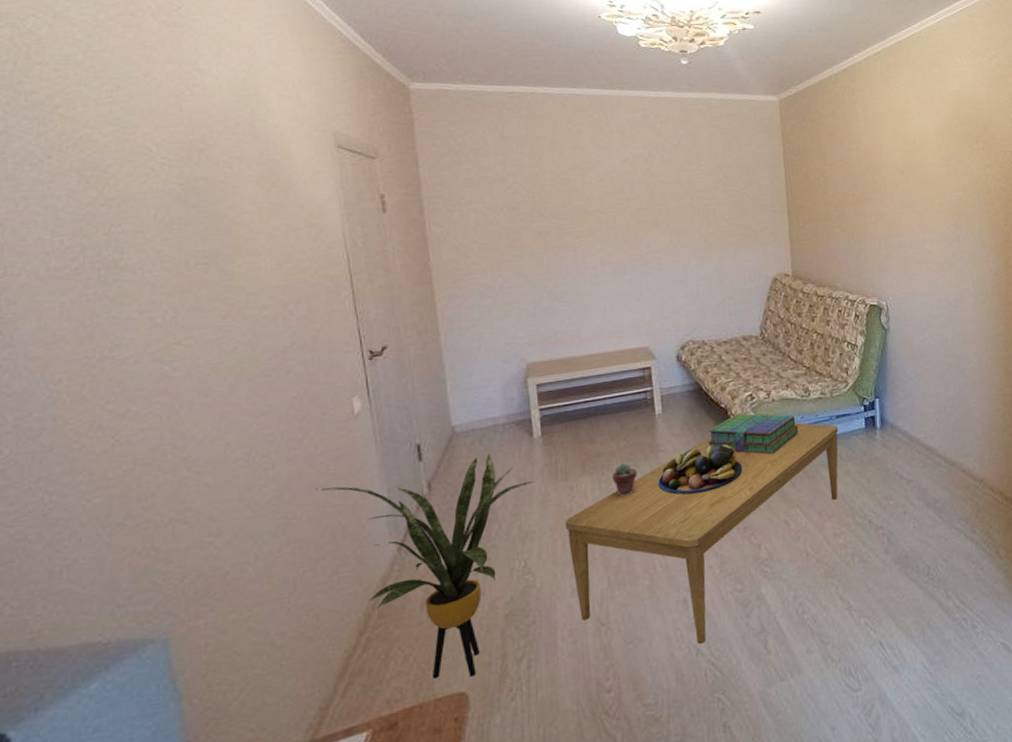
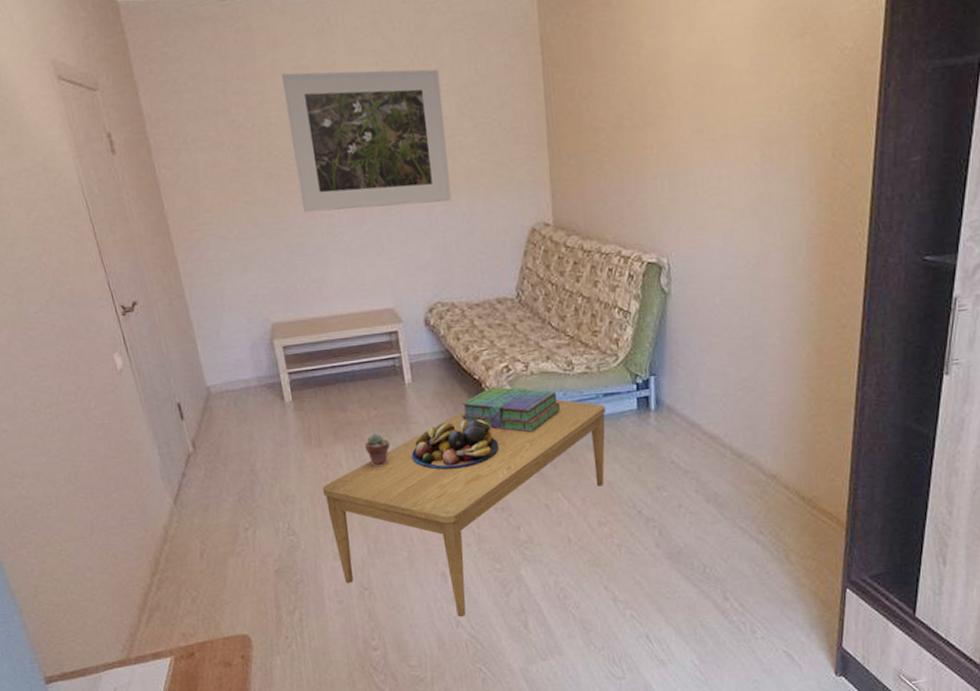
house plant: present [315,454,534,679] -> none [95,416,290,622]
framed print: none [559,151,705,265] -> present [282,69,452,213]

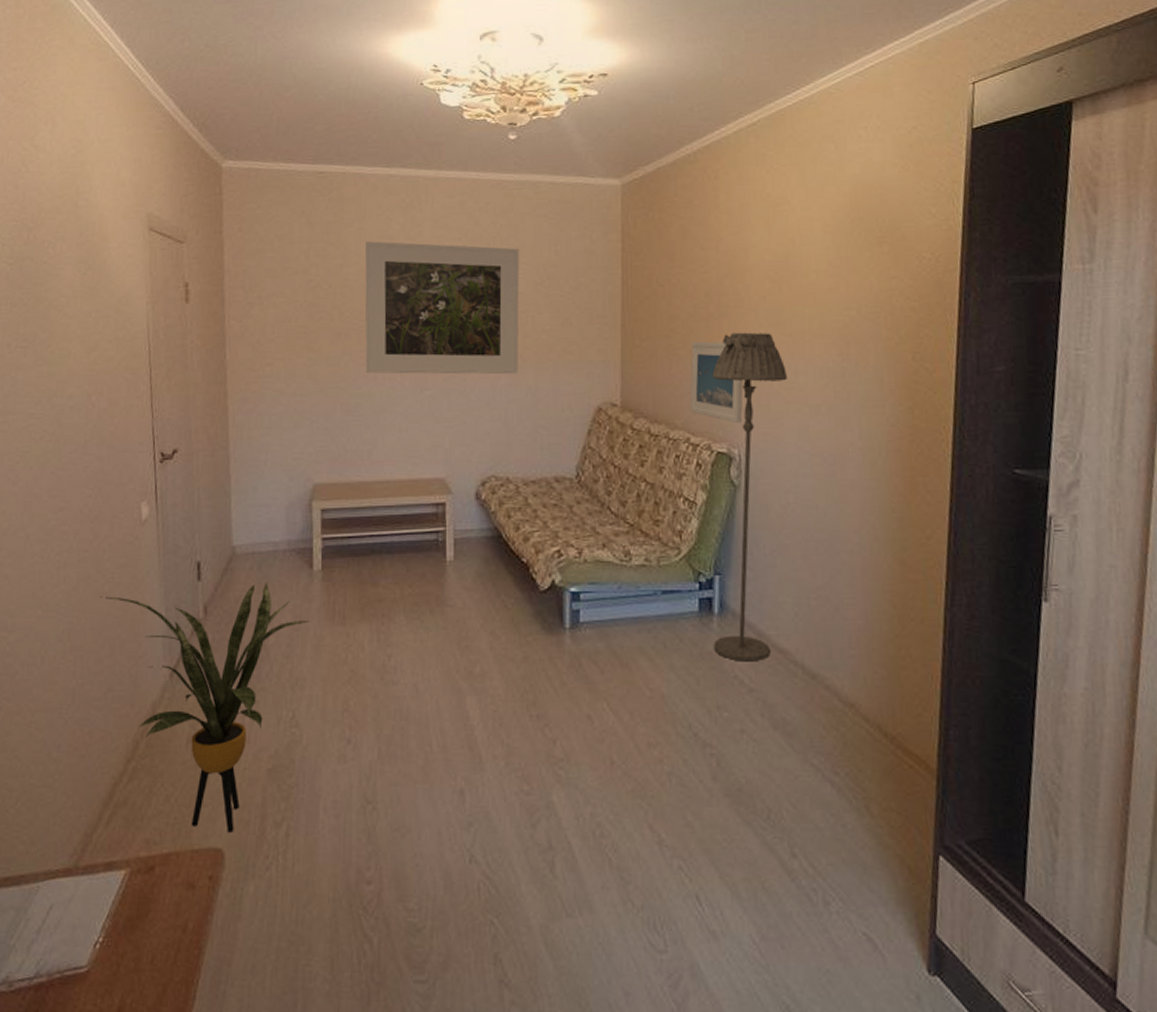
house plant: none [95,416,290,622] -> present [100,582,310,833]
coffee table: present [322,399,606,617] -> none [337,593,663,850]
potted succulent: present [364,434,390,467] -> none [392,615,420,653]
fruit bowl: present [411,418,499,470] -> none [442,606,542,663]
stack of books: present [460,386,560,433] -> none [502,573,613,628]
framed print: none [617,152,670,234] -> present [689,341,743,424]
floor lamp: none [639,140,713,449] -> present [712,332,788,662]

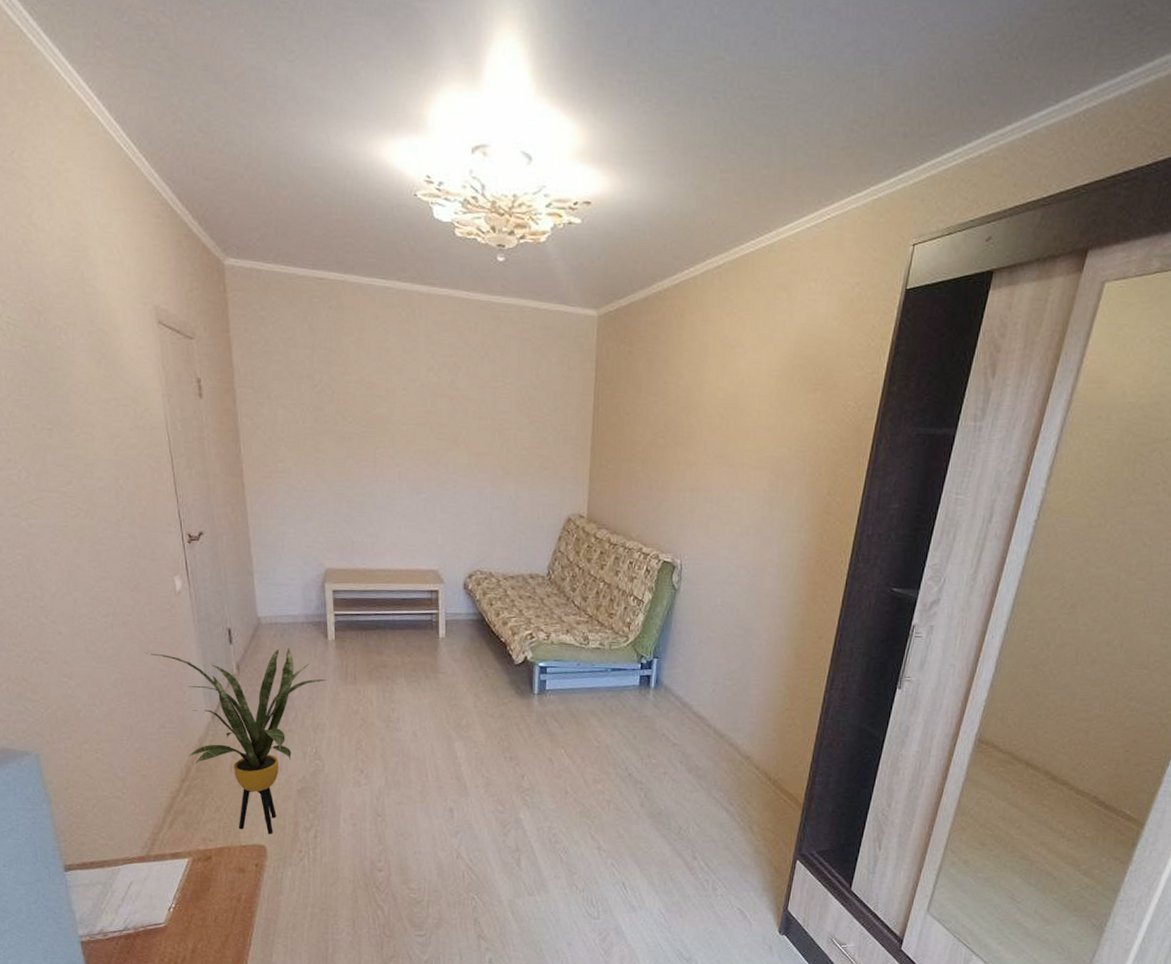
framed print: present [365,241,519,375] -> none [365,351,505,485]
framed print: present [689,341,743,424] -> none [643,466,689,539]
floor lamp: present [712,332,788,662] -> none [648,460,726,724]

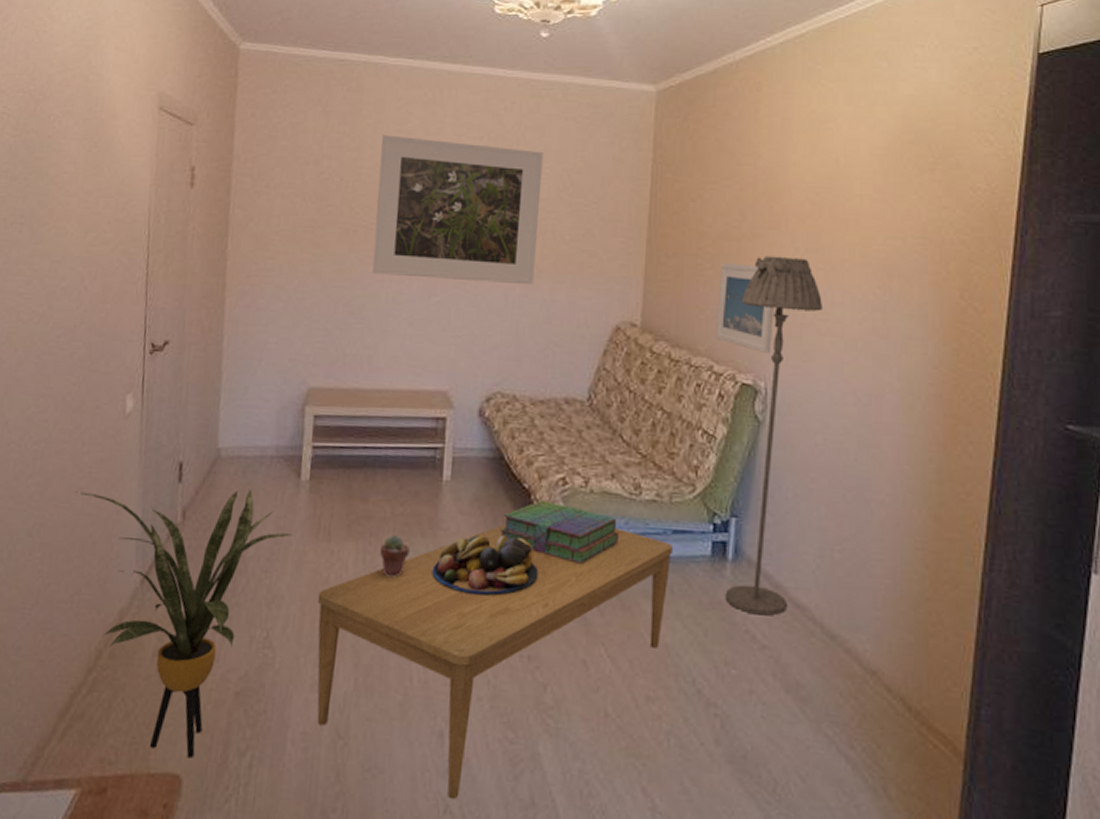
coffee table: none [351,667,612,850] -> present [317,523,673,800]
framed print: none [365,351,505,485] -> present [372,135,544,285]
potted succulent: none [395,678,418,708] -> present [379,535,410,577]
fruit bowl: none [436,675,515,718] -> present [432,534,539,596]
stack of books: none [484,650,573,694] -> present [499,500,619,564]
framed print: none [643,466,689,539] -> present [714,262,774,354]
floor lamp: none [648,460,726,724] -> present [725,256,824,616]

